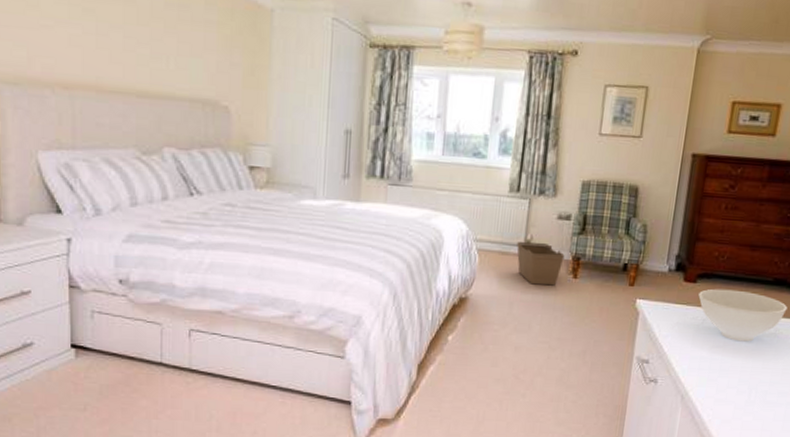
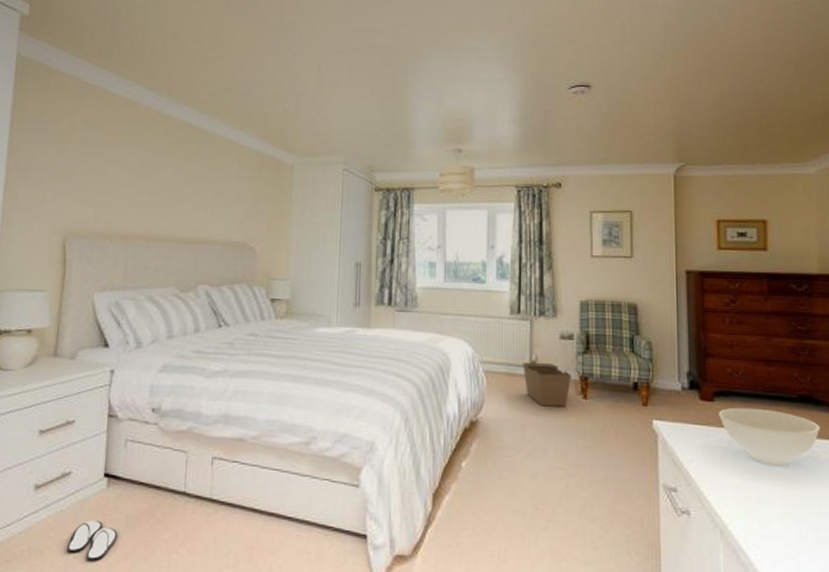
slippers: none [37,389,92,427] -> present [66,520,118,561]

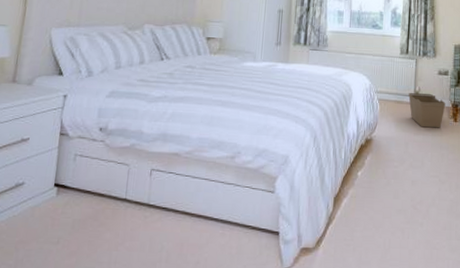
slippers: present [66,520,118,561] -> none [17,224,65,259]

